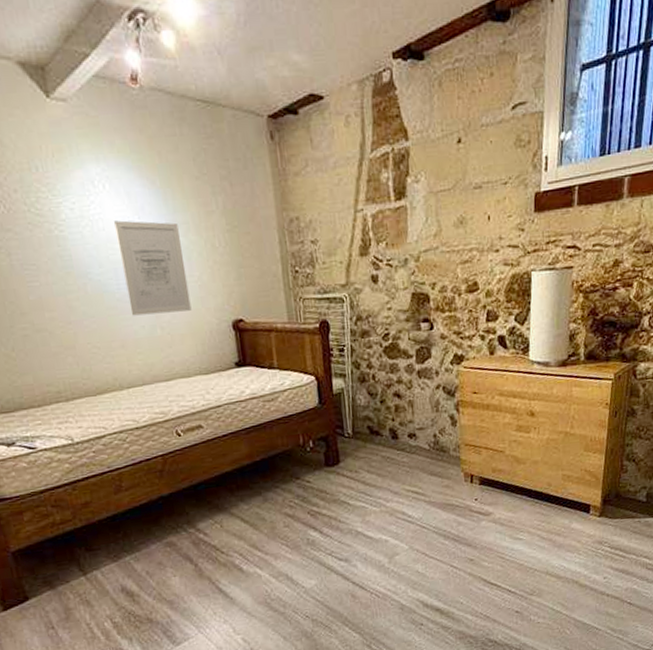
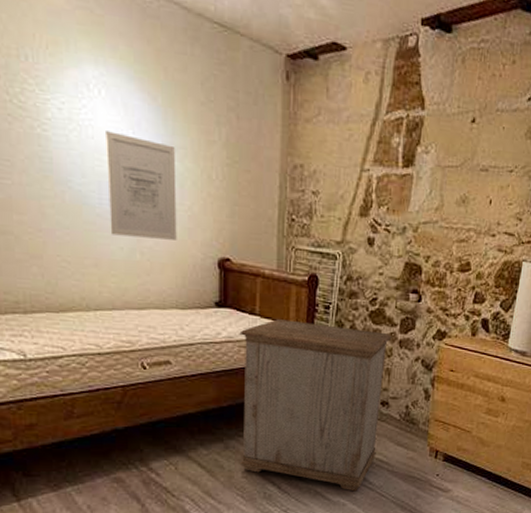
nightstand: none [262,366,411,527] -> present [239,319,392,492]

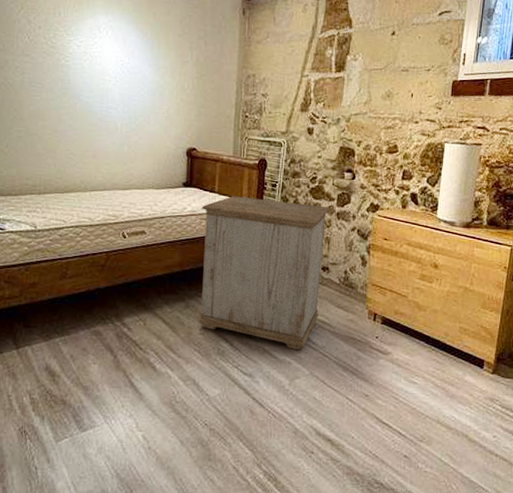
wall art: present [106,131,177,240] -> none [107,59,158,136]

